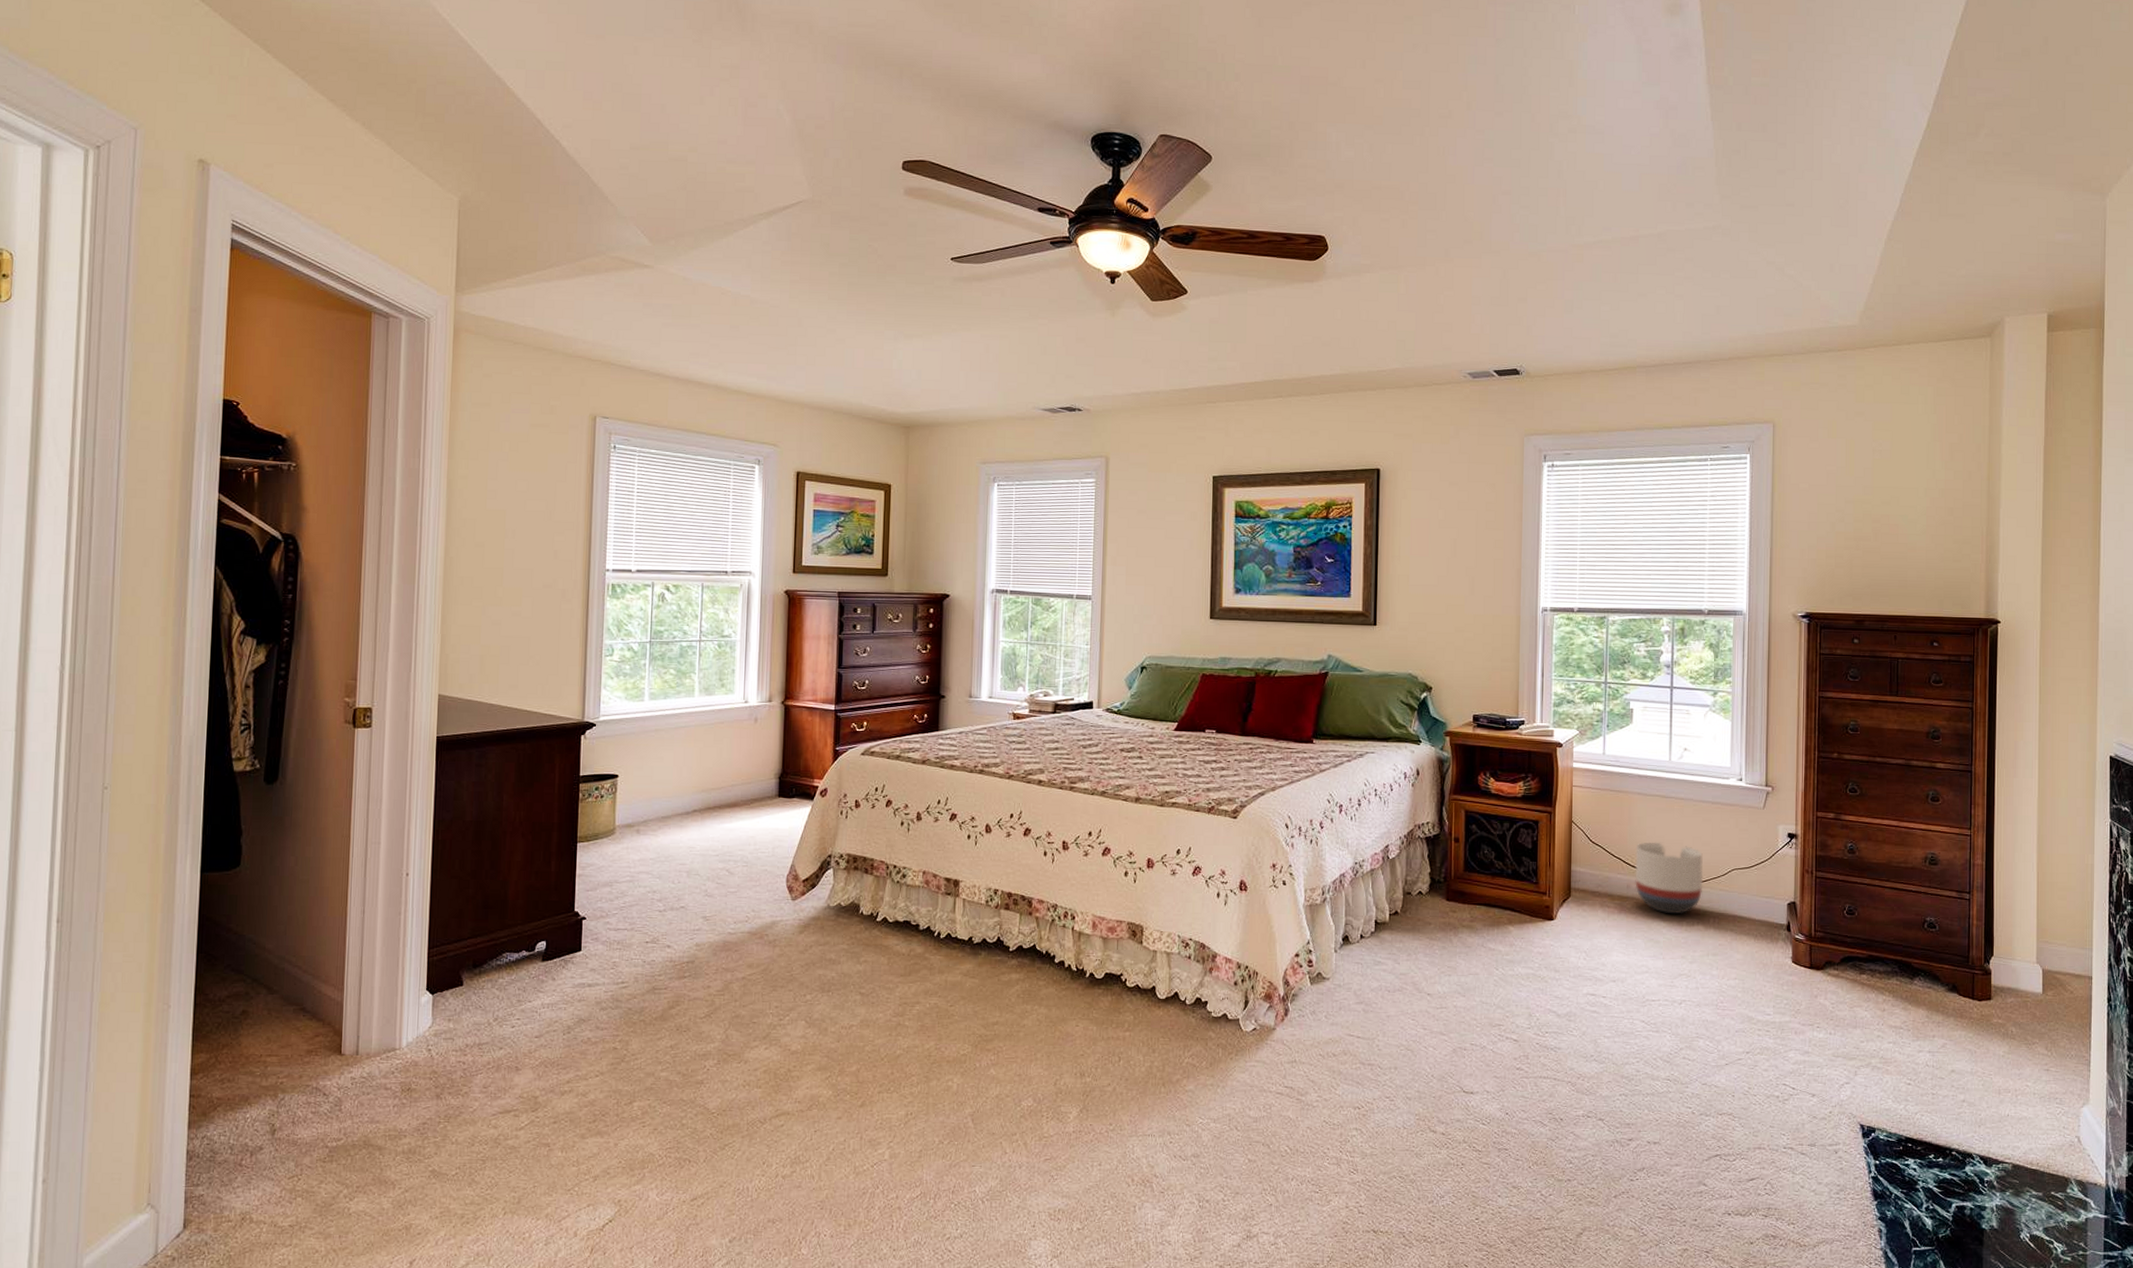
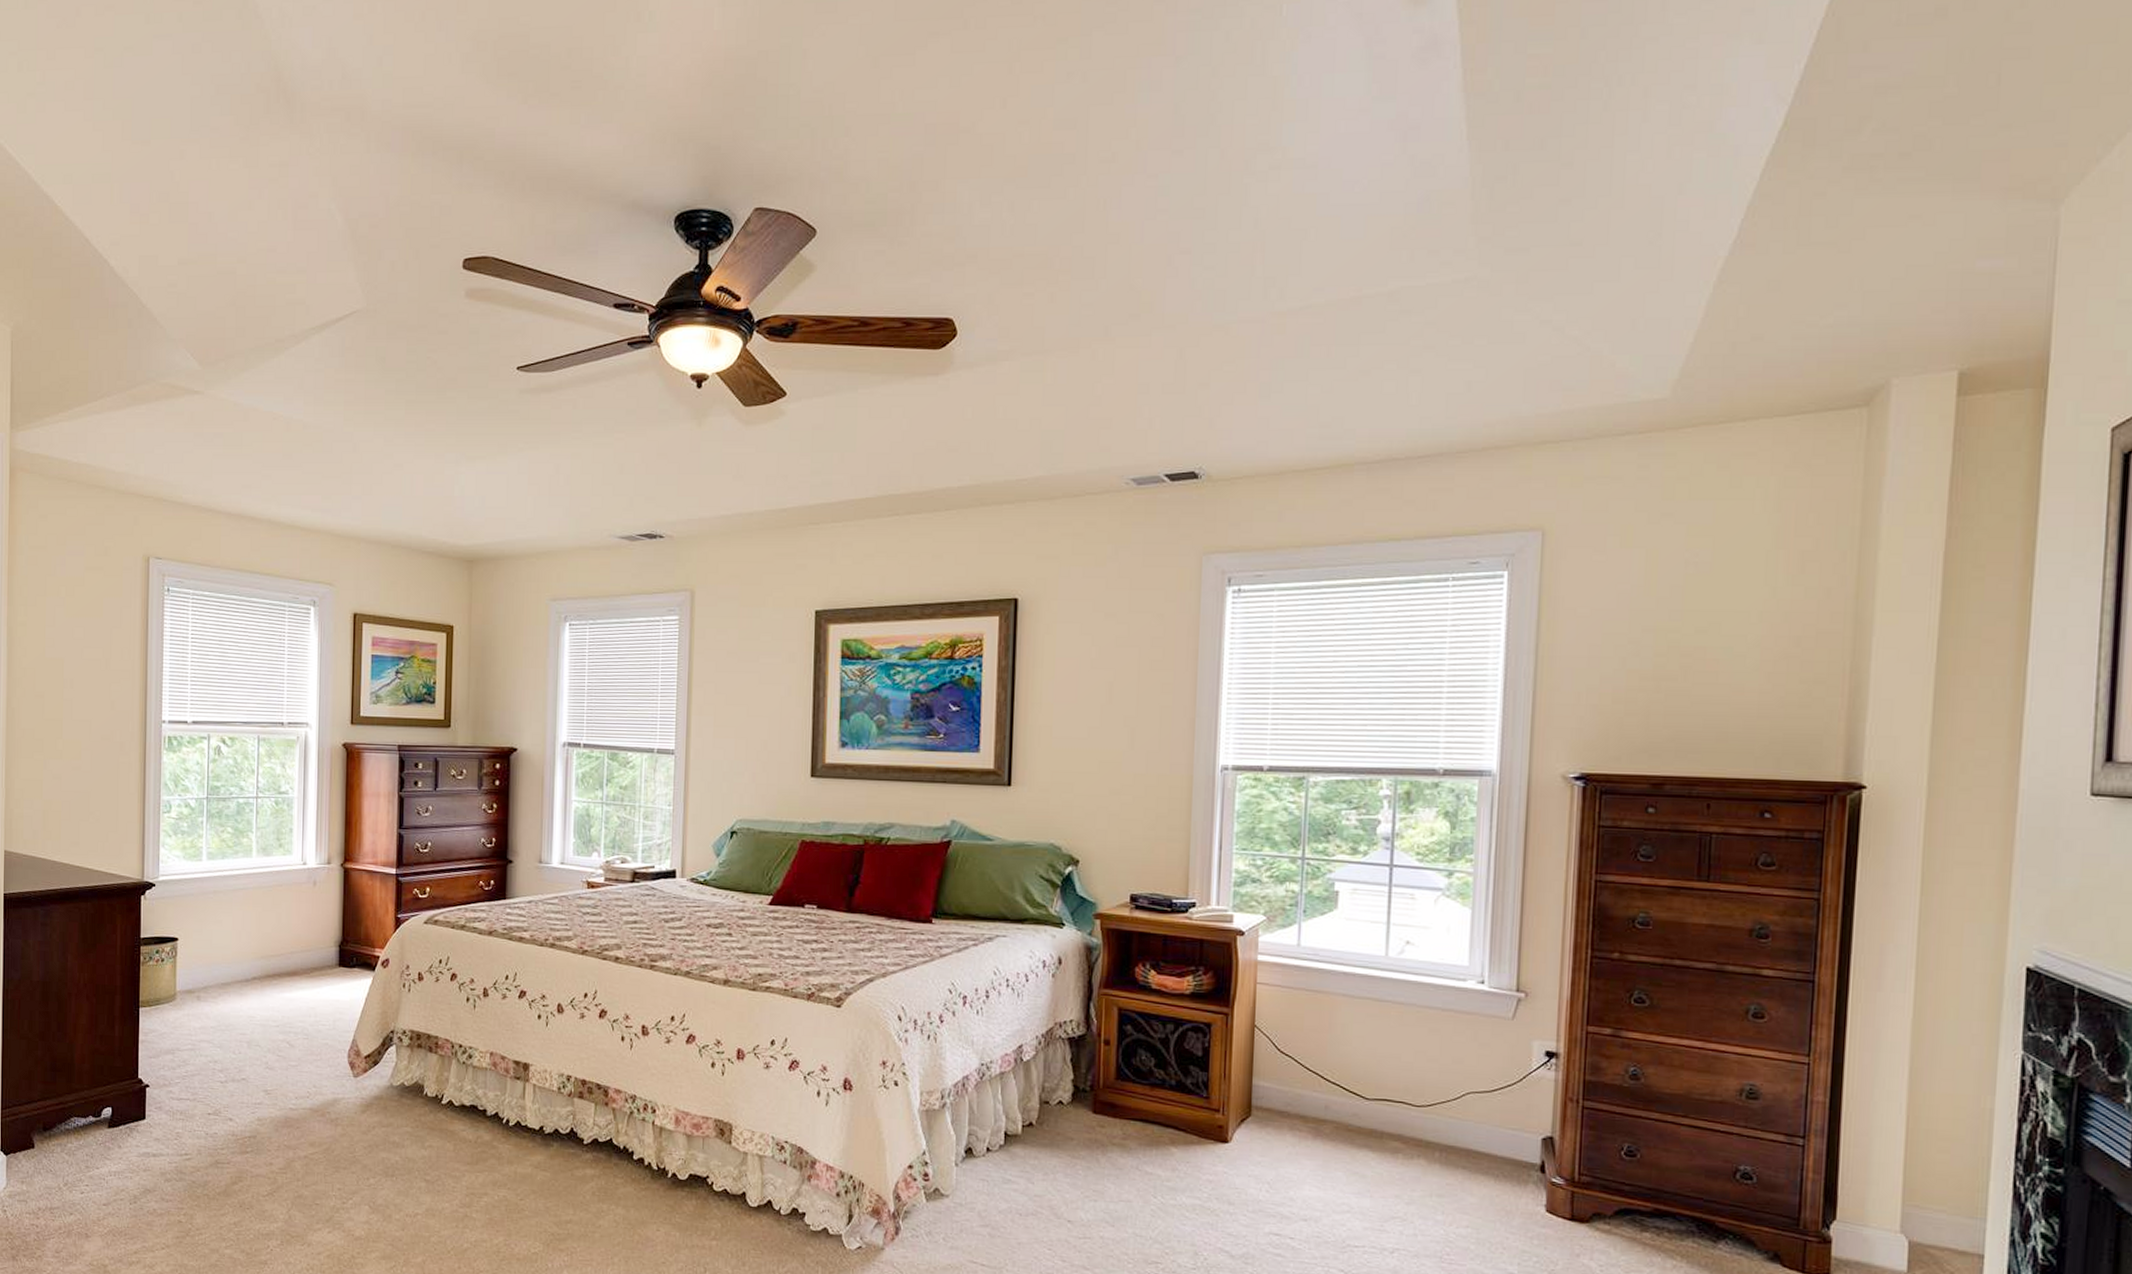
planter: present [1635,842,1704,914] -> none [1335,1054,1428,1144]

